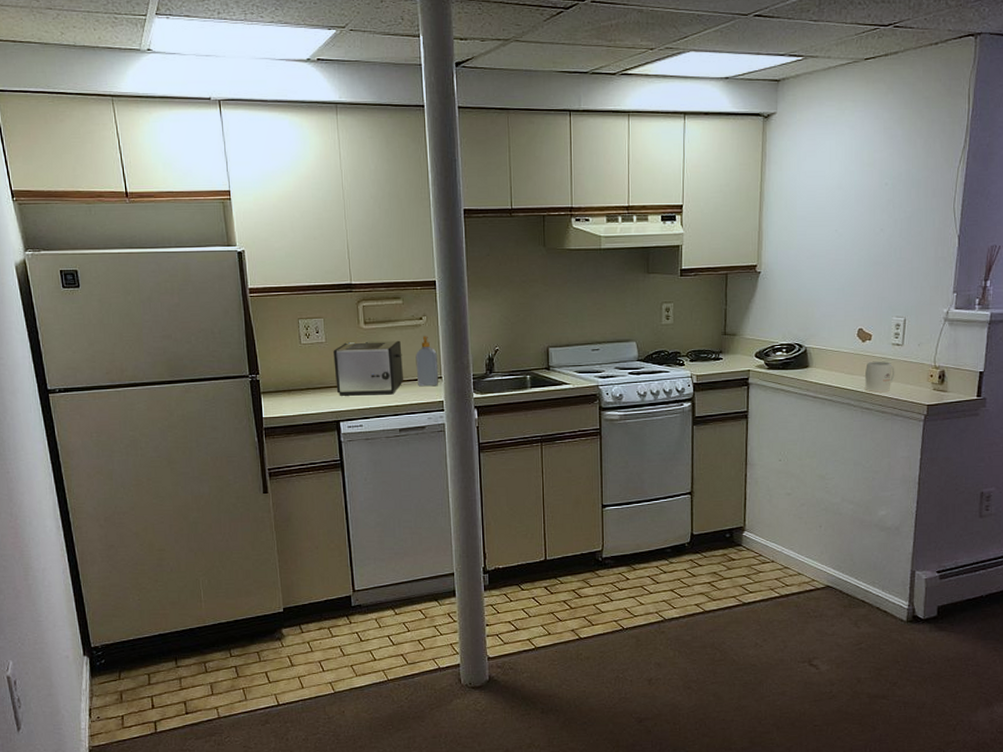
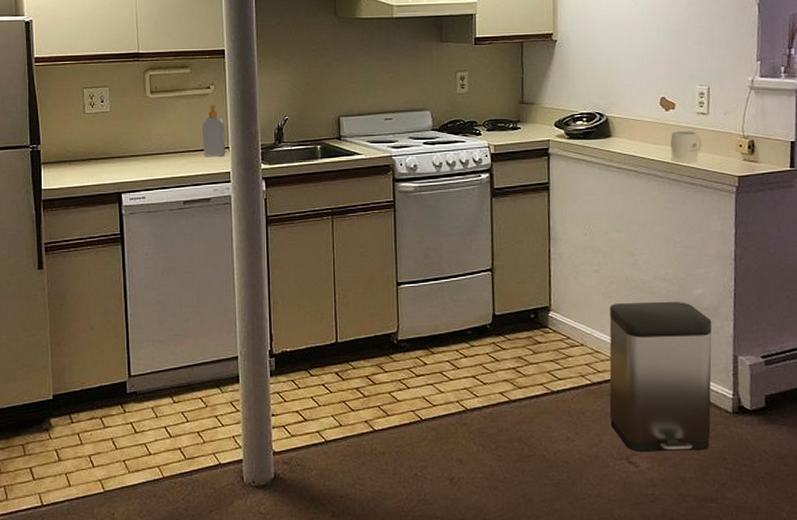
toaster: present [333,340,403,396] -> none [118,109,189,167]
pedal bin: none [795,522,894,656] -> present [609,302,712,452]

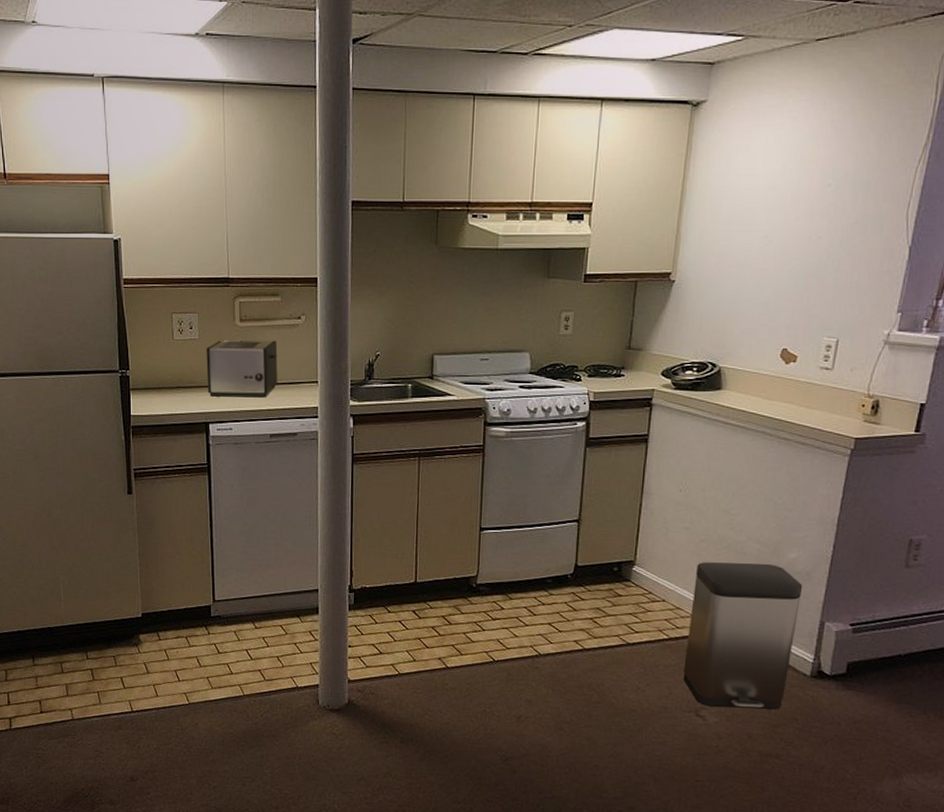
toaster: none [118,109,189,167] -> present [206,340,278,398]
soap bottle: present [202,105,226,157] -> none [291,337,315,391]
mug: present [670,131,702,164] -> none [783,387,821,422]

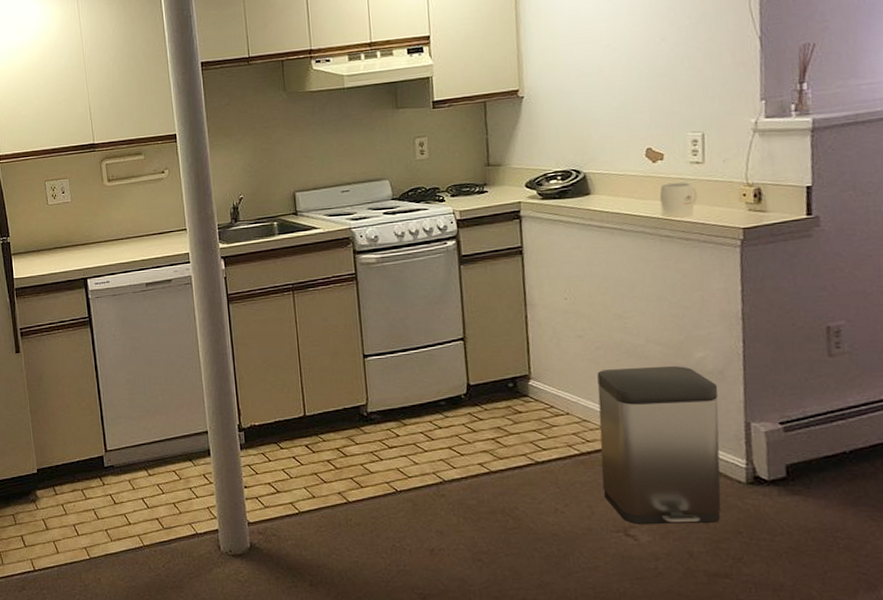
toaster: present [206,340,278,398] -> none [79,195,148,253]
mug: none [783,387,821,422] -> present [659,182,698,218]

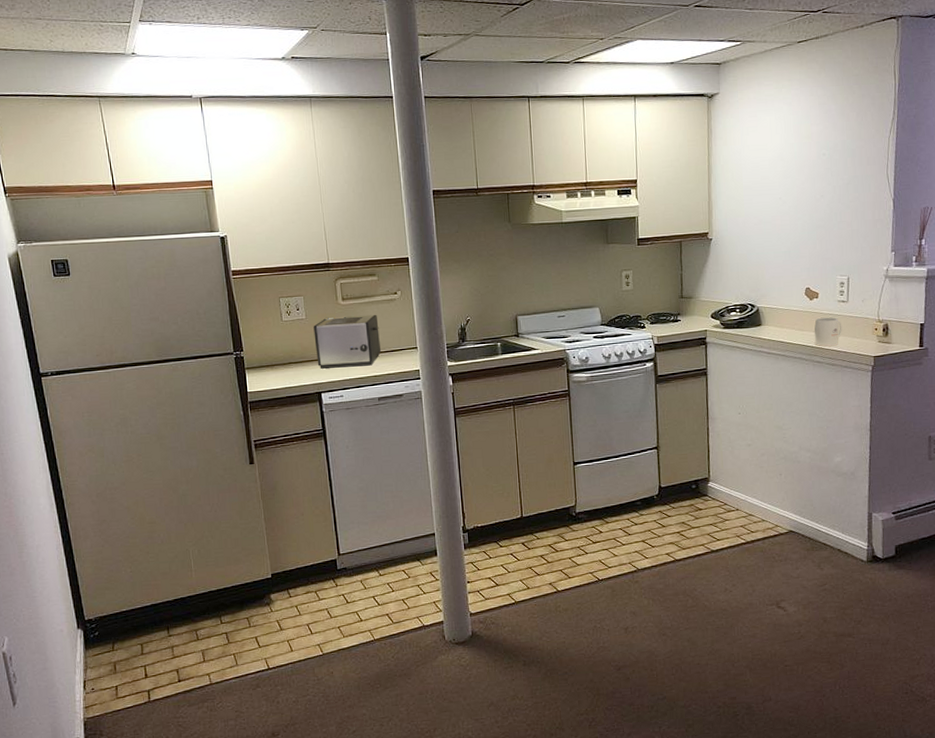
toaster: none [79,195,148,253] -> present [313,314,381,369]
pedal bin: present [597,366,722,524] -> none [761,469,850,598]

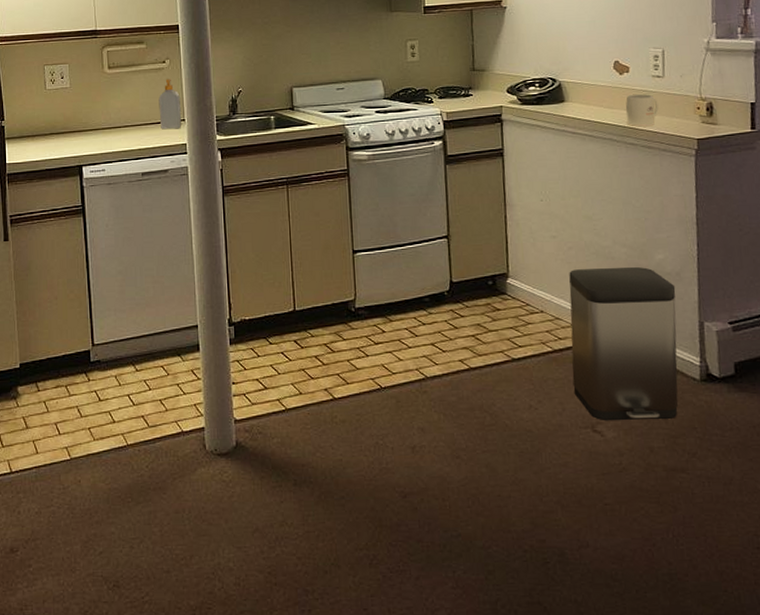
toaster: present [313,314,381,369] -> none [77,84,146,140]
soap bottle: none [391,309,415,357] -> present [158,79,182,130]
pedal bin: none [761,469,850,598] -> present [569,267,679,420]

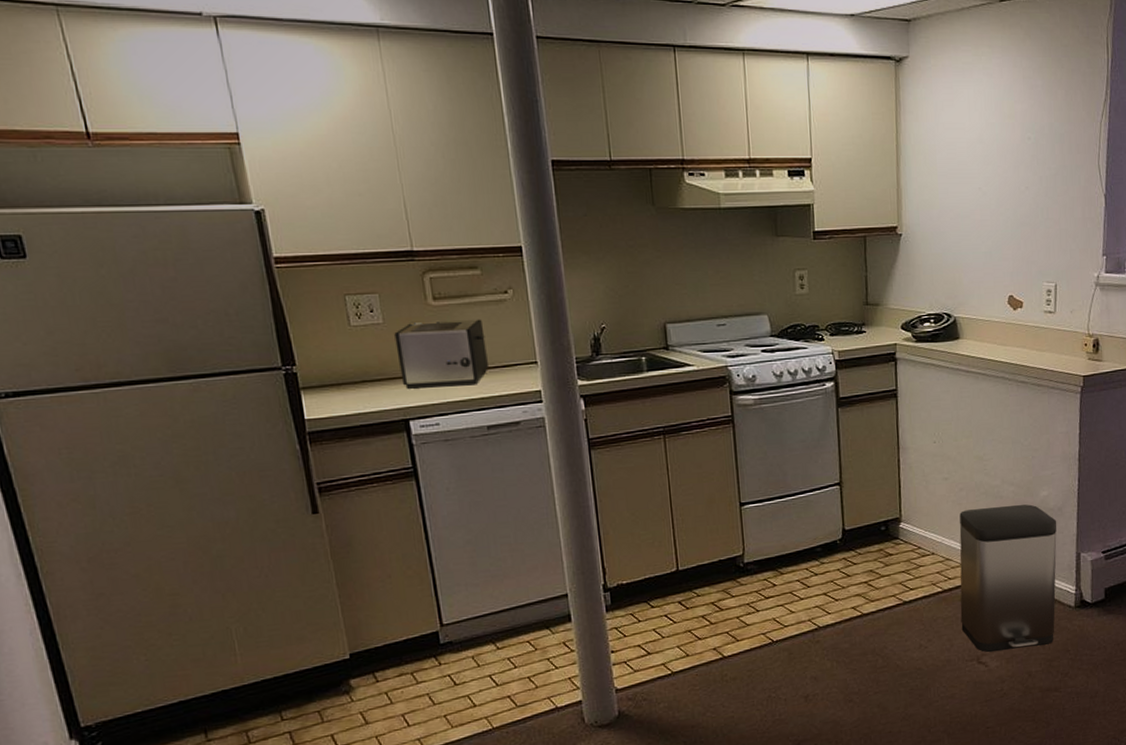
toaster: none [77,84,146,140] -> present [394,319,488,389]
soap bottle: present [158,79,182,130] -> none [502,313,534,374]
mug: present [625,94,659,127] -> none [1018,330,1049,365]

